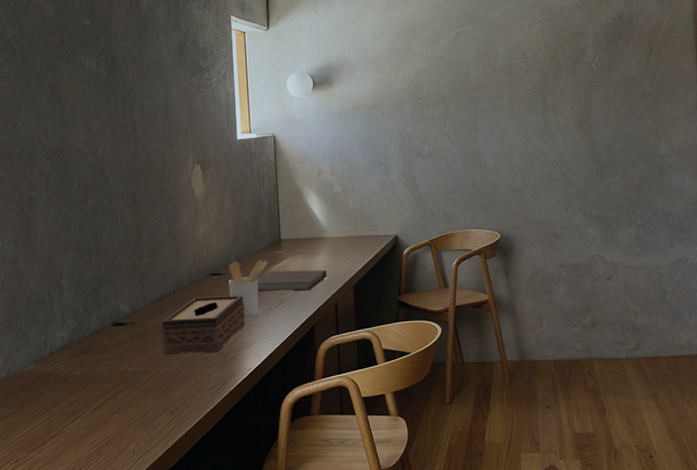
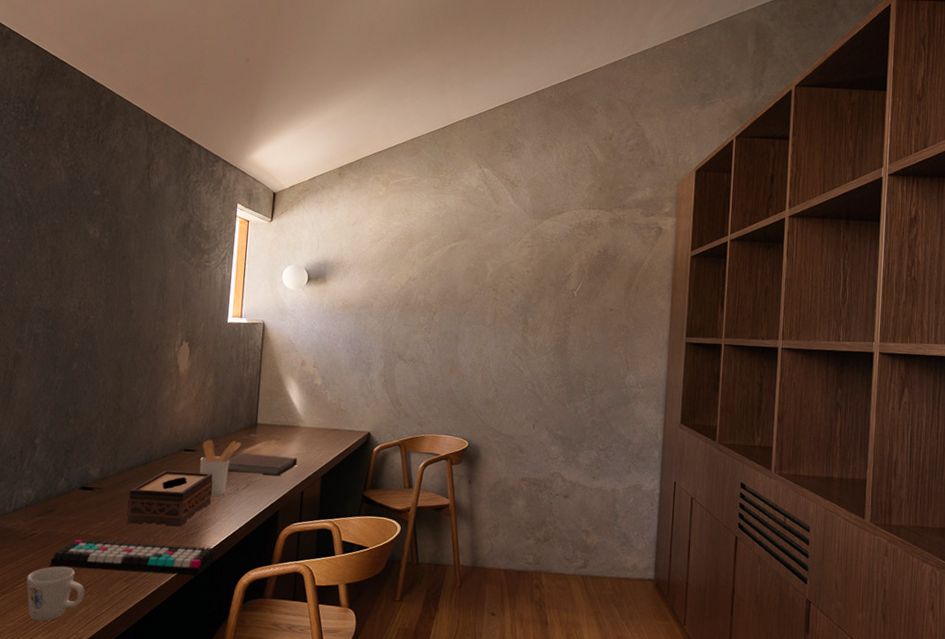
mug: none [72,404,132,462] -> present [26,566,85,622]
keyboard: none [93,369,257,406] -> present [50,540,215,576]

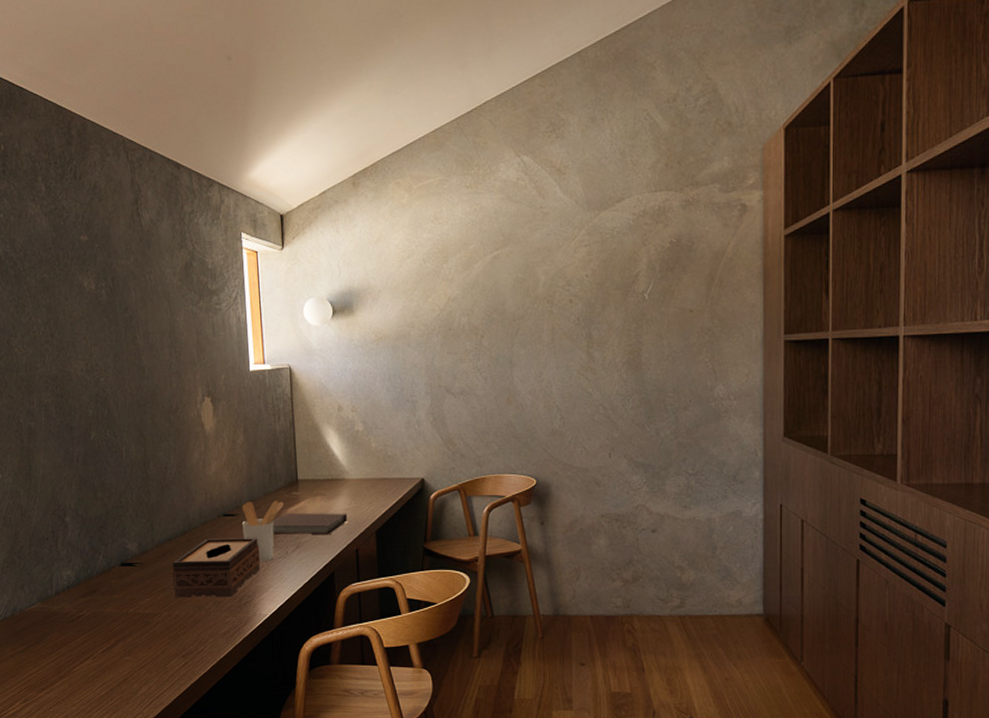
mug: present [26,566,85,622] -> none [81,646,143,704]
keyboard: present [50,540,215,576] -> none [102,615,273,648]

